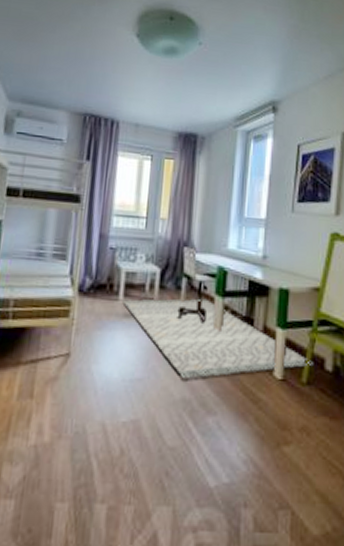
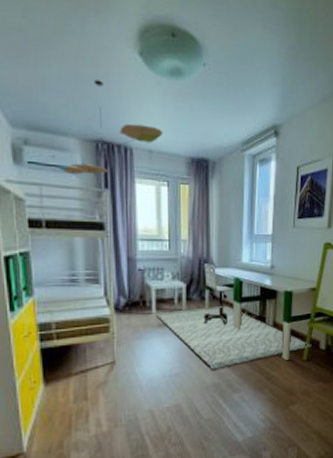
ceiling mobile: none [45,58,152,164] -> present [59,79,163,192]

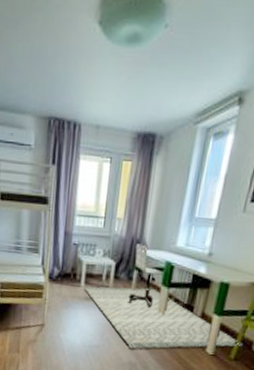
ceiling mobile: present [59,79,163,192] -> none [15,55,113,168]

